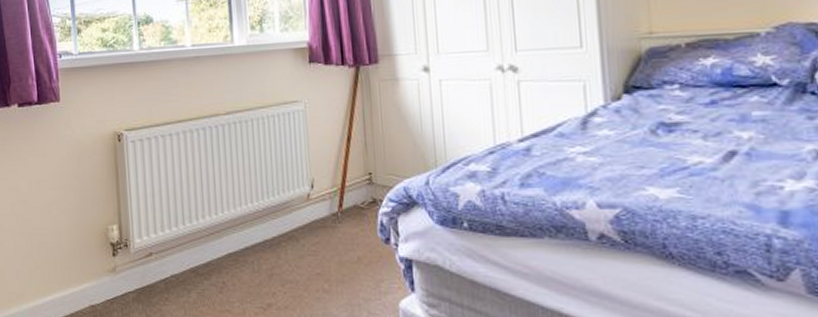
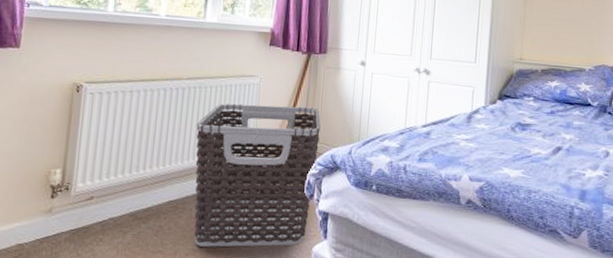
clothes hamper: none [243,131,388,305] -> present [194,103,321,247]

